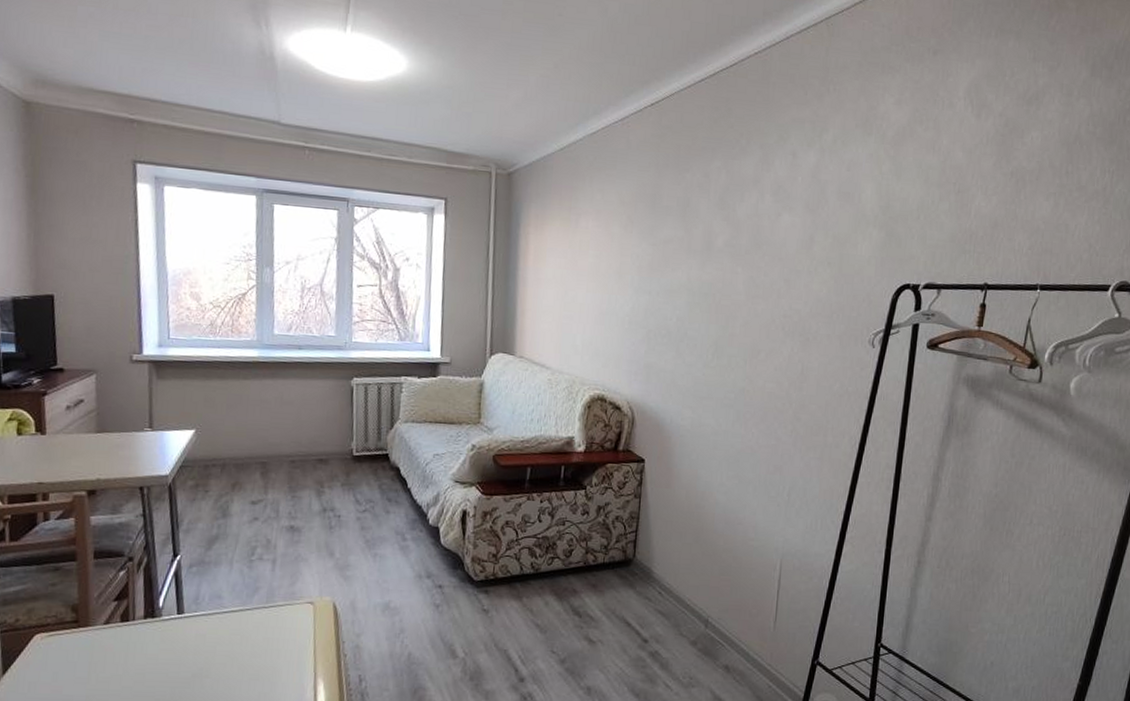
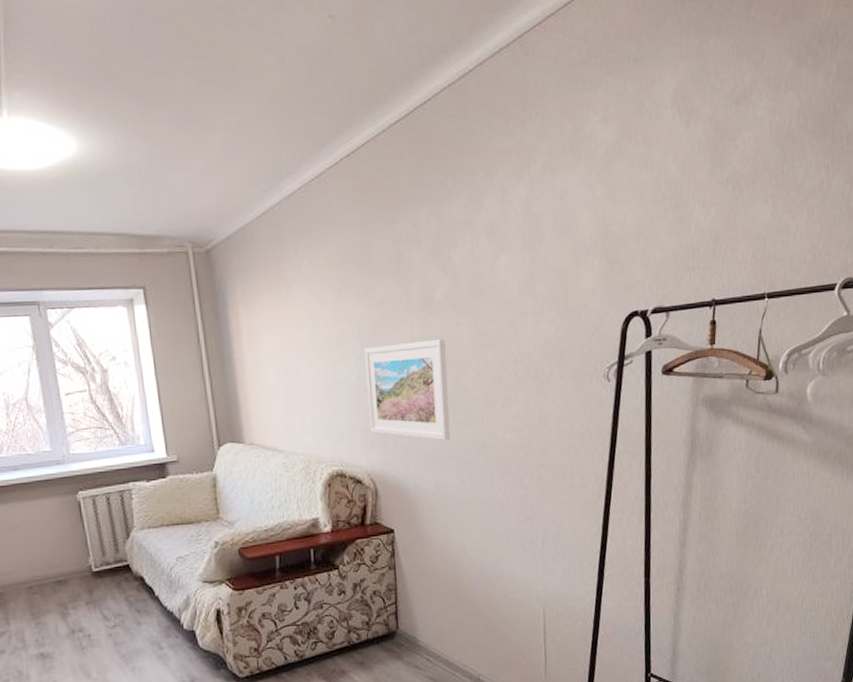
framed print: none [636,282,719,382] -> present [365,339,451,441]

